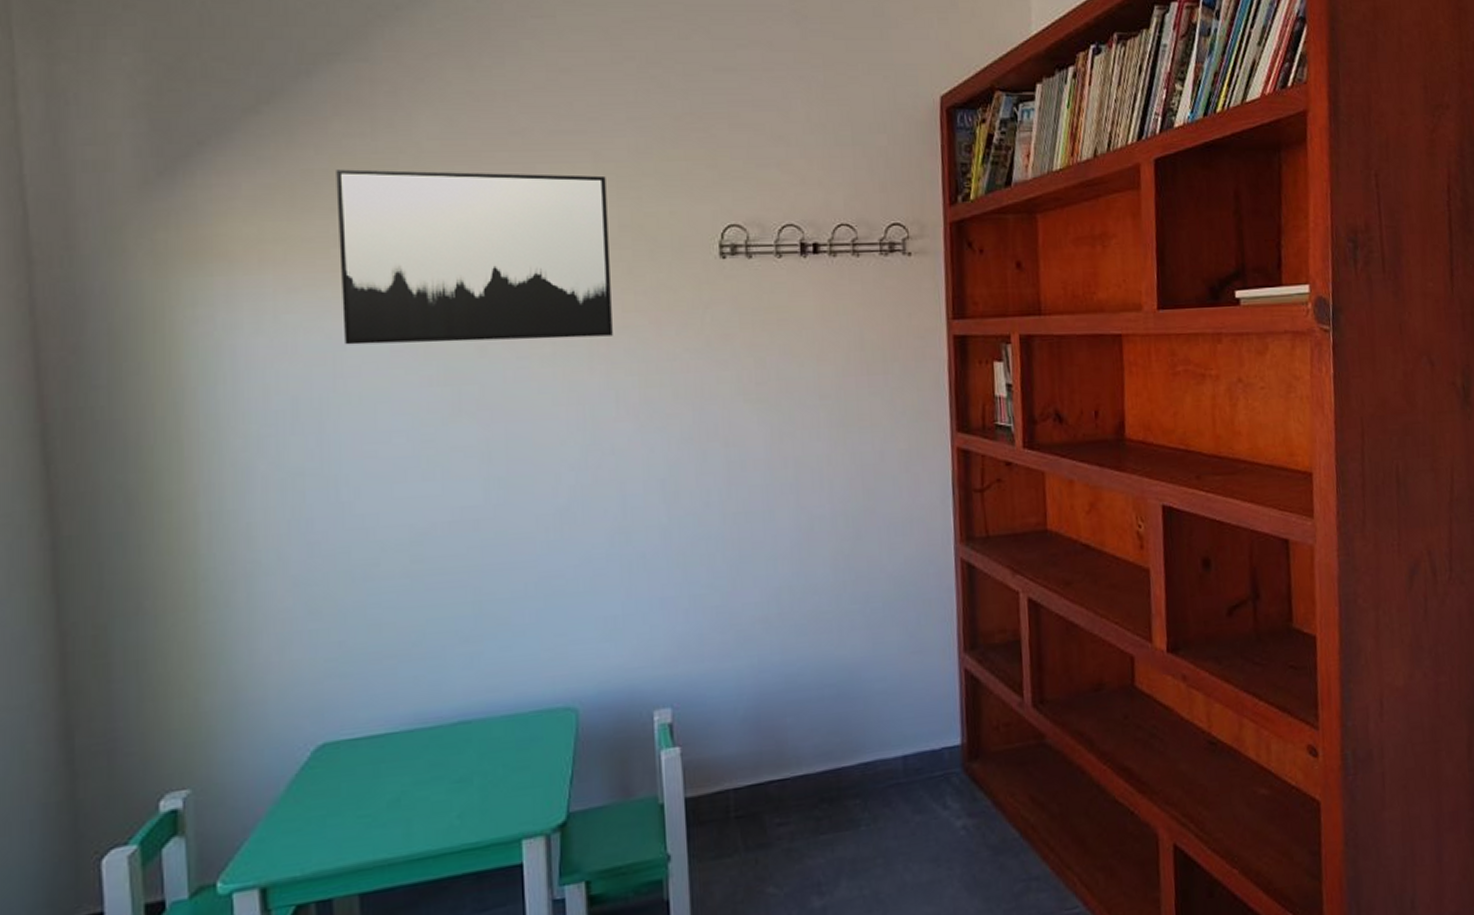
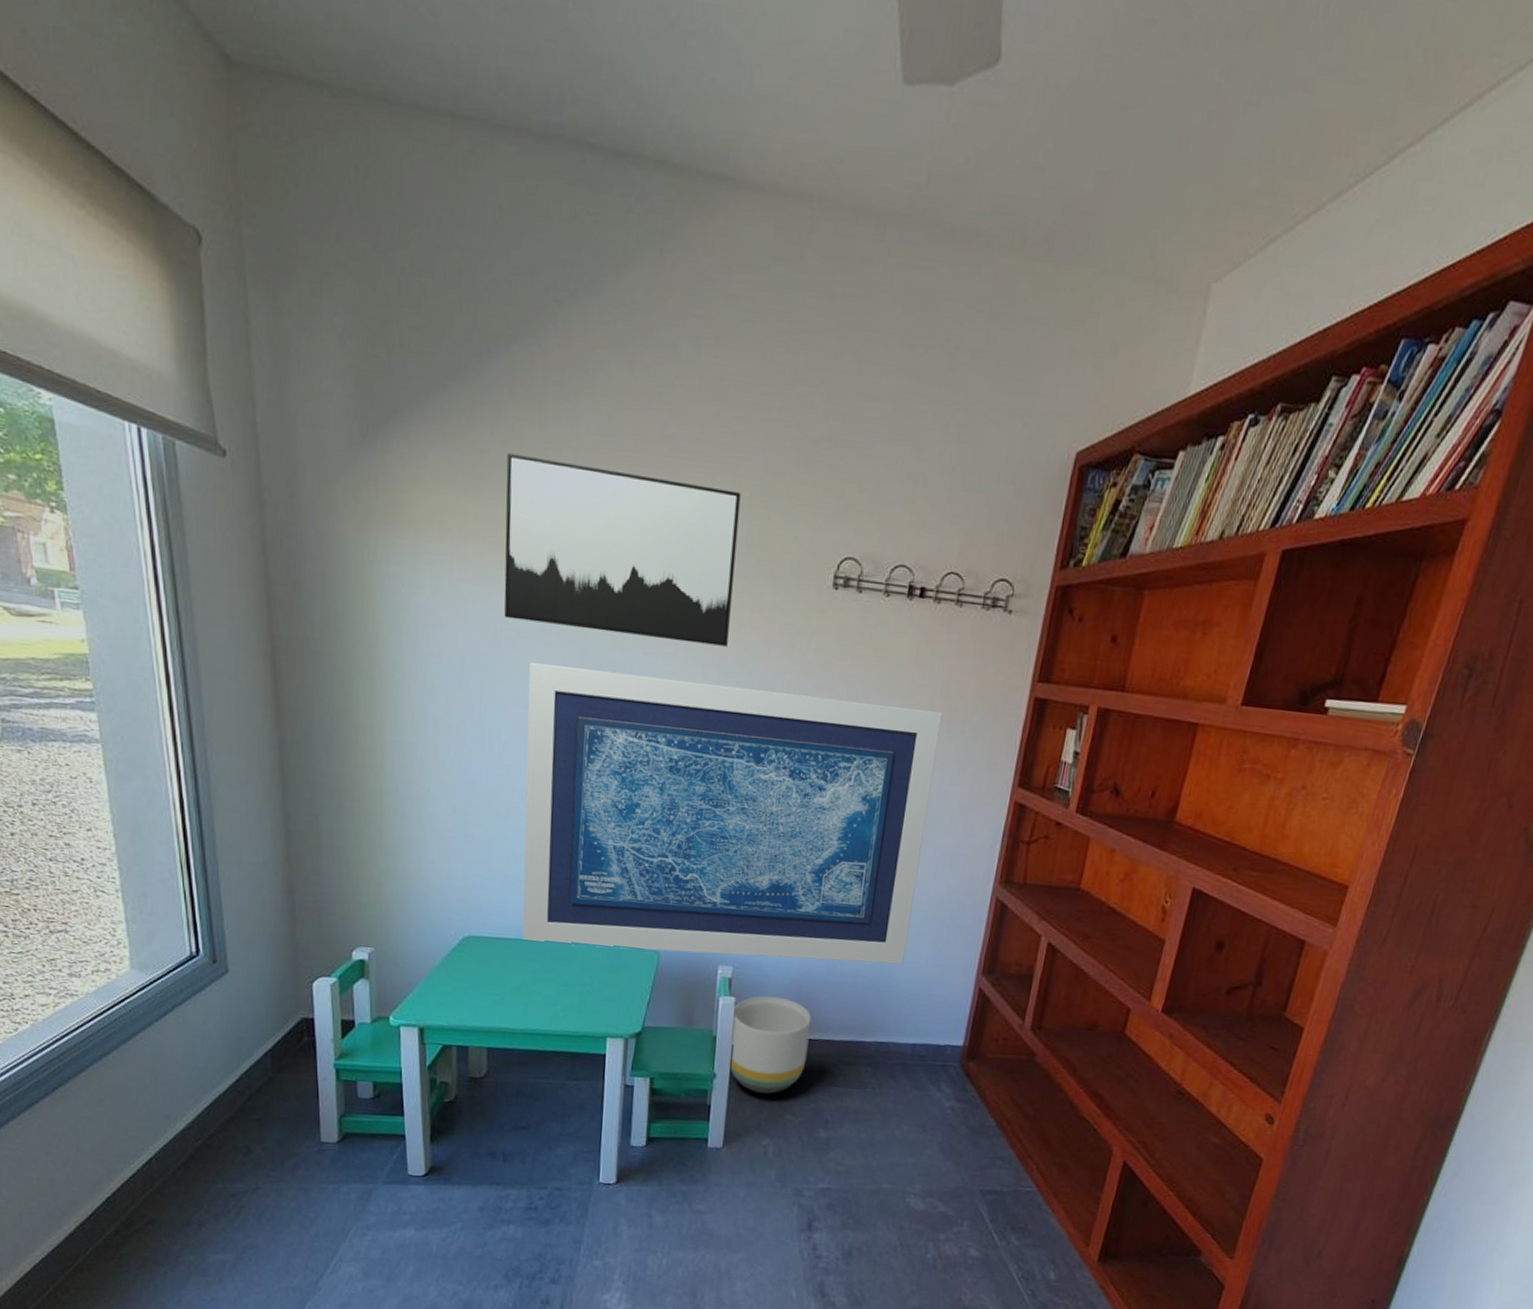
wall art: none [380,367,874,732] -> present [522,662,943,965]
planter: none [679,733,781,867] -> present [729,996,812,1094]

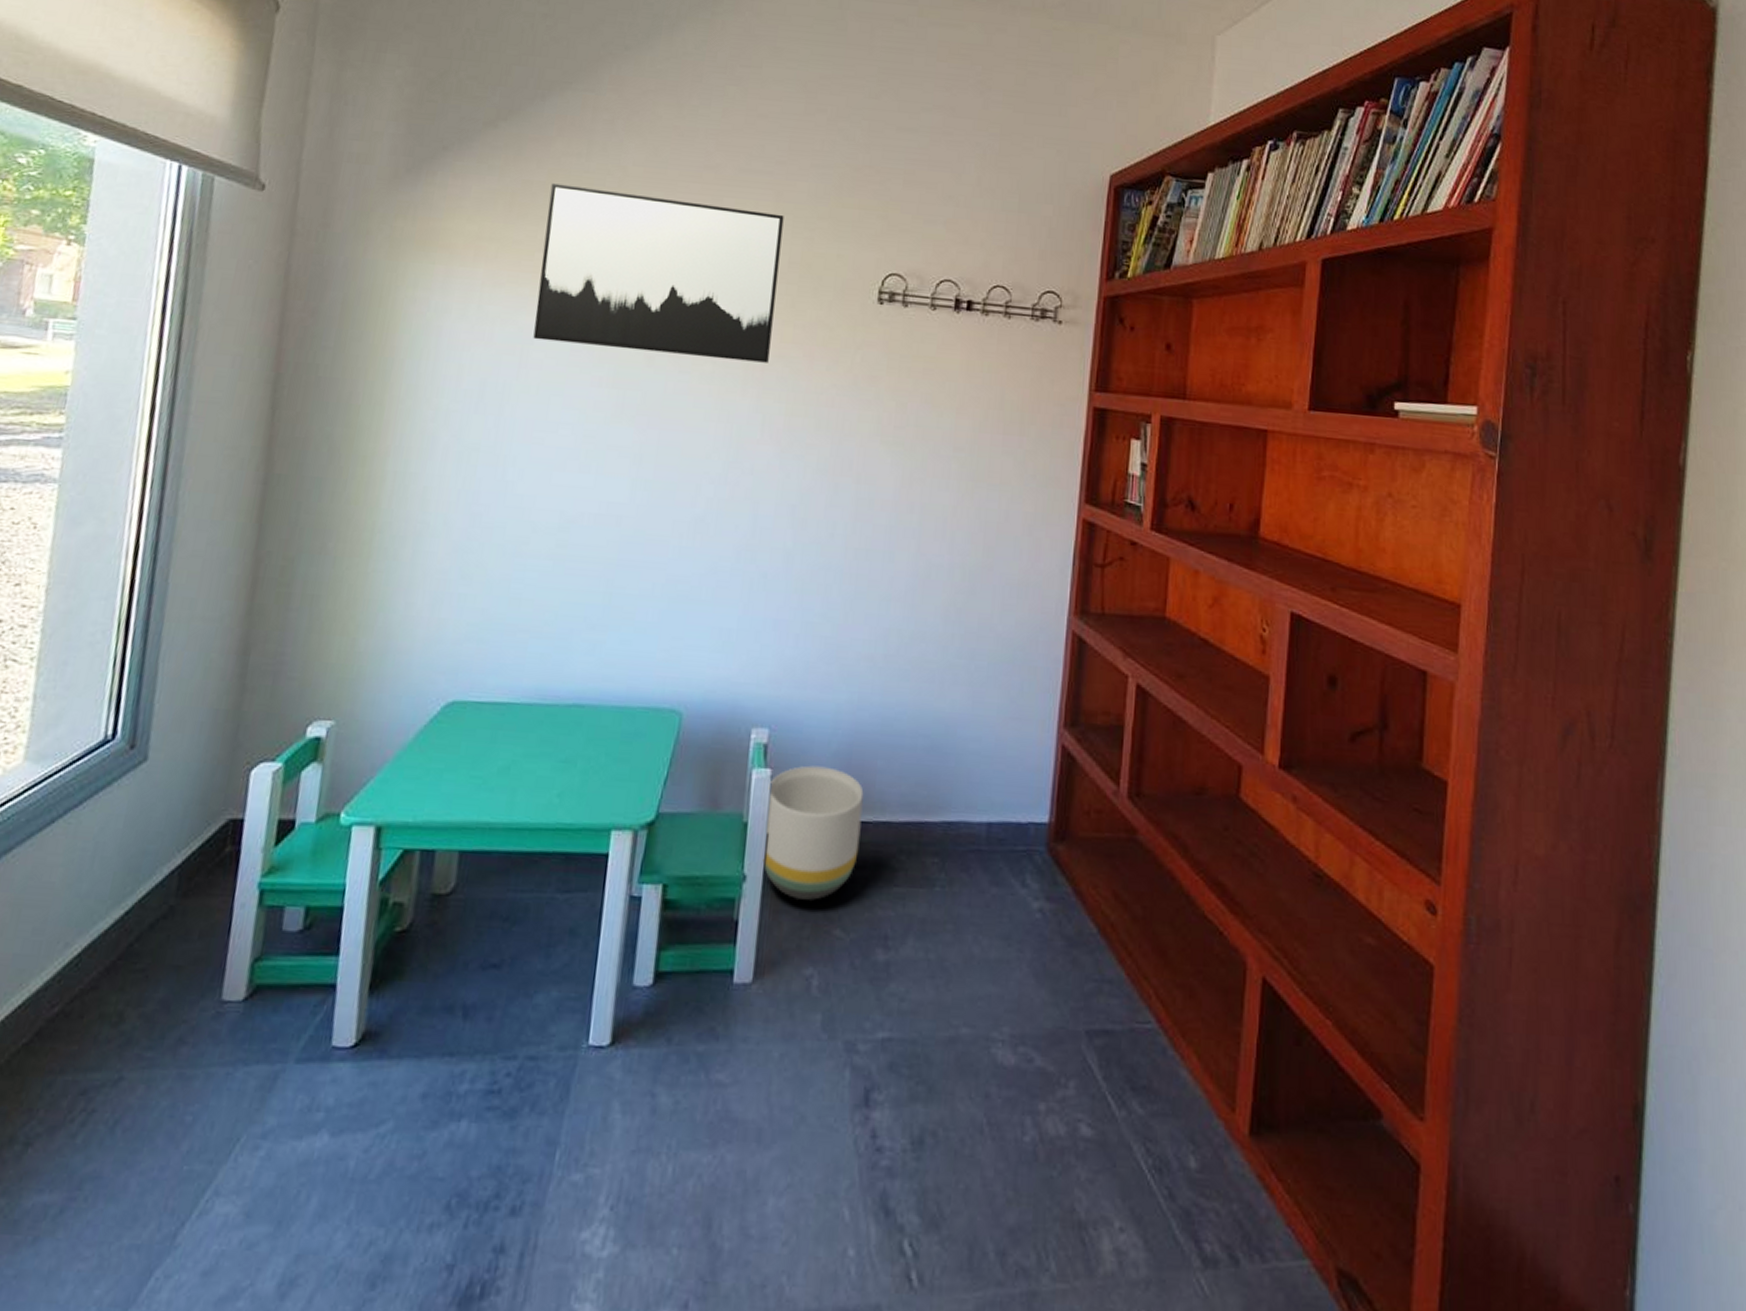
wall art: present [522,662,943,965] -> none [518,383,999,719]

